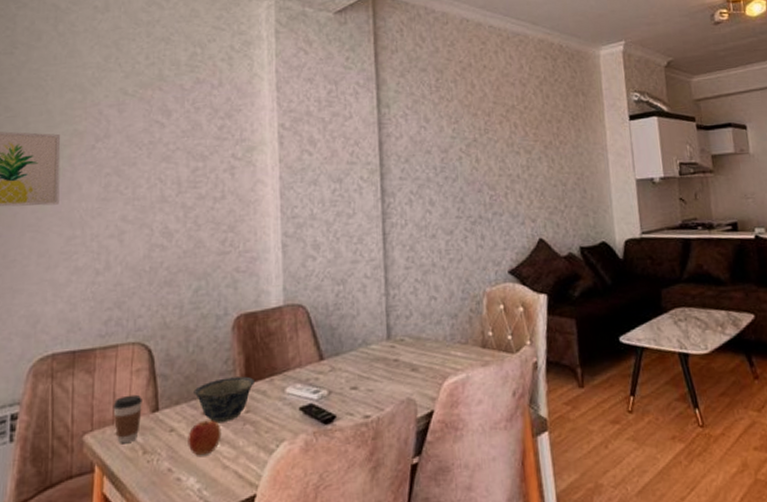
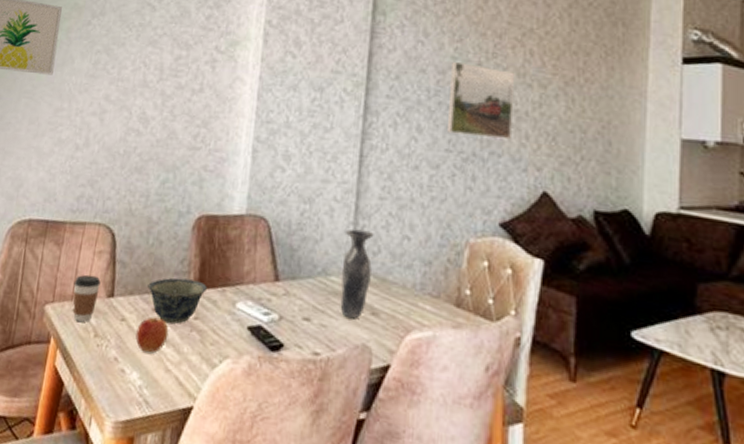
vase: none [378,298,407,379] -> present [340,229,374,319]
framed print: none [452,140,508,202] -> present [446,61,516,140]

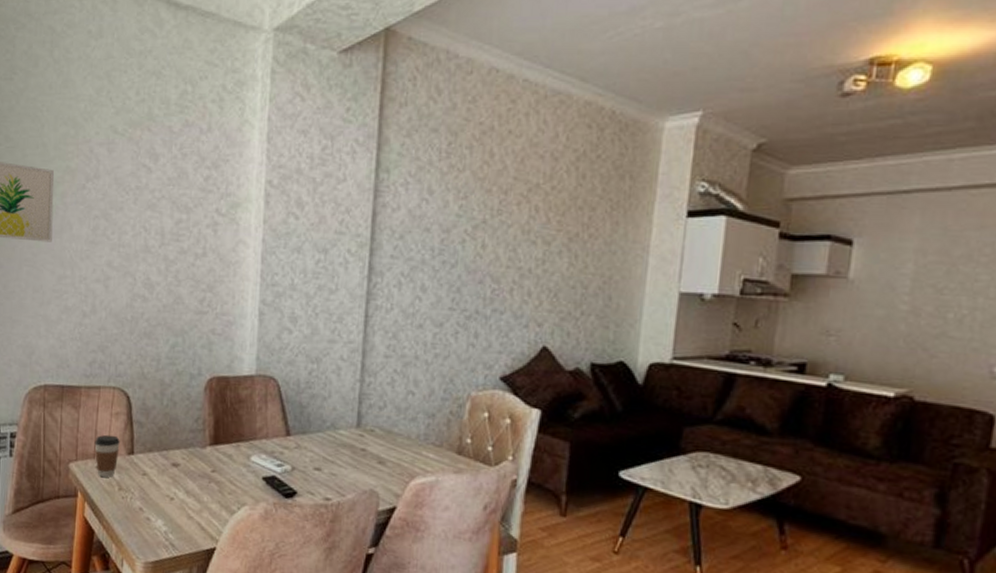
apple: present [135,317,169,353] -> none [158,471,189,503]
bowl: present [147,277,207,324] -> none [165,435,222,477]
vase: present [340,229,374,319] -> none [349,386,380,468]
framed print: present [446,61,516,140] -> none [450,219,520,297]

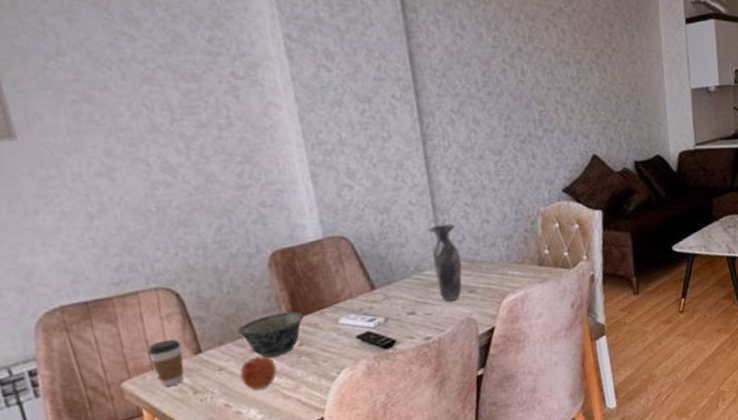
apple: none [158,471,189,503] -> present [240,355,277,390]
bowl: none [165,435,222,477] -> present [237,311,304,358]
vase: none [349,386,380,468] -> present [427,223,463,302]

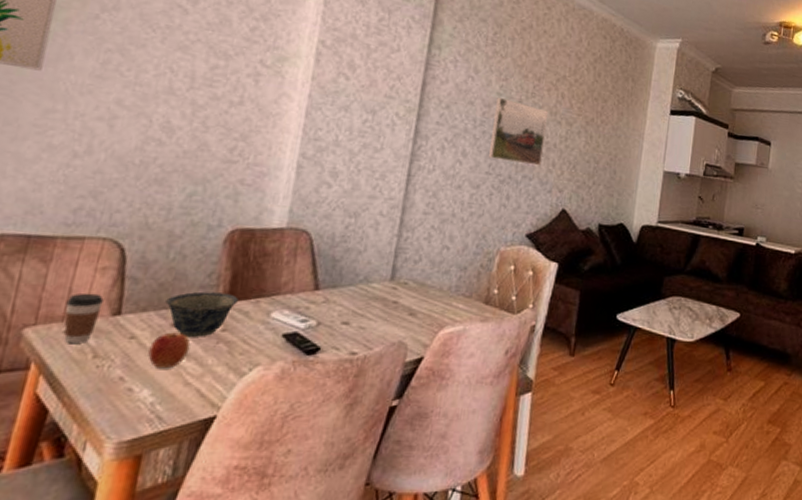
vase: present [427,223,463,302] -> none [379,240,417,320]
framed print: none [493,50,559,120] -> present [488,97,549,166]

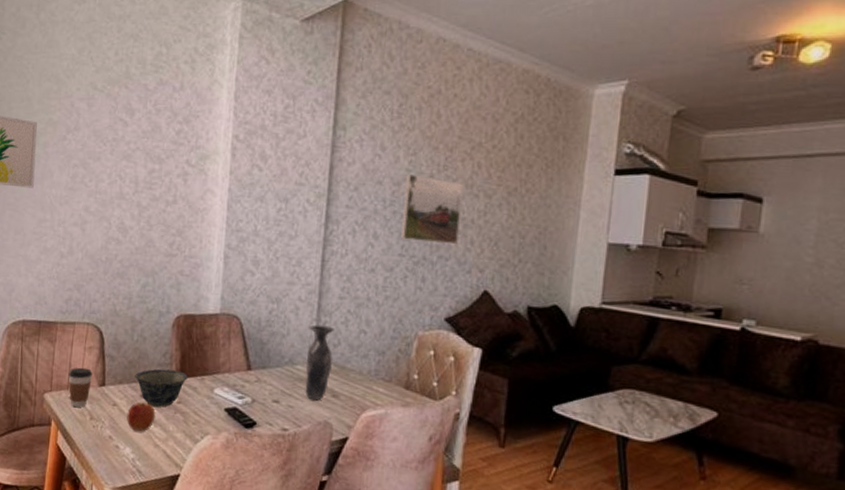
vase: none [379,240,417,320] -> present [305,325,335,401]

